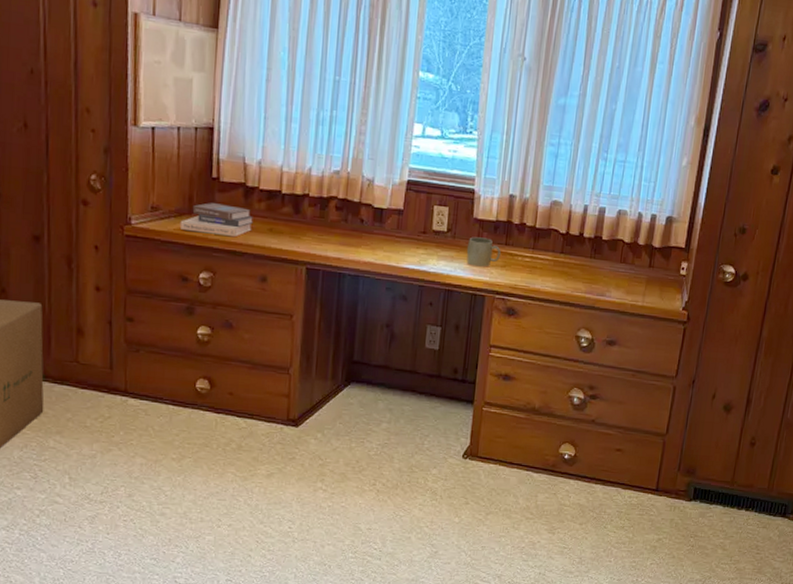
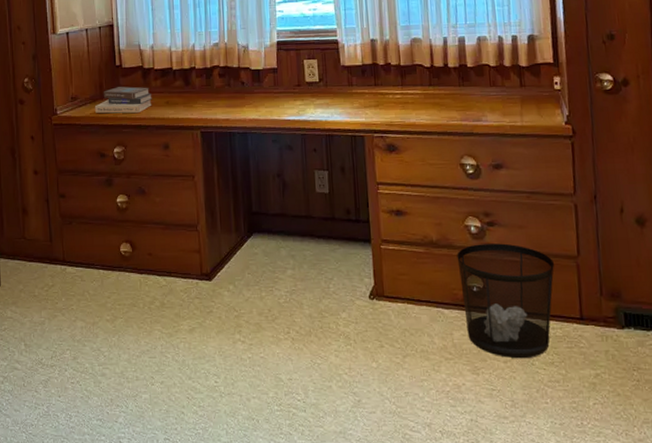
mug: present [466,237,501,268] -> none [339,82,372,111]
waste bin: none [551,414,644,521] -> present [457,243,555,358]

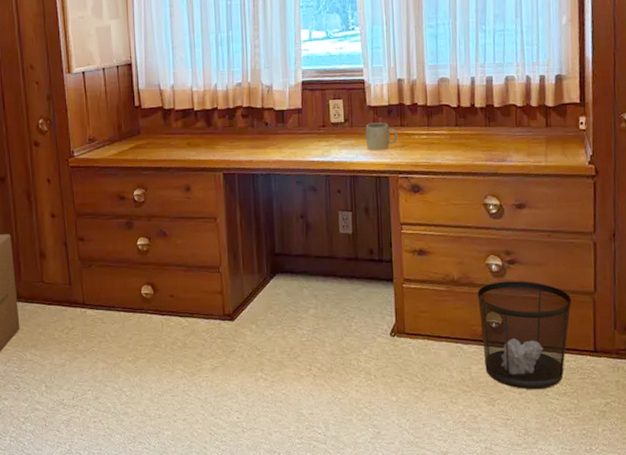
books: present [94,86,152,114] -> none [113,127,173,156]
mug: none [339,82,372,111] -> present [365,122,398,152]

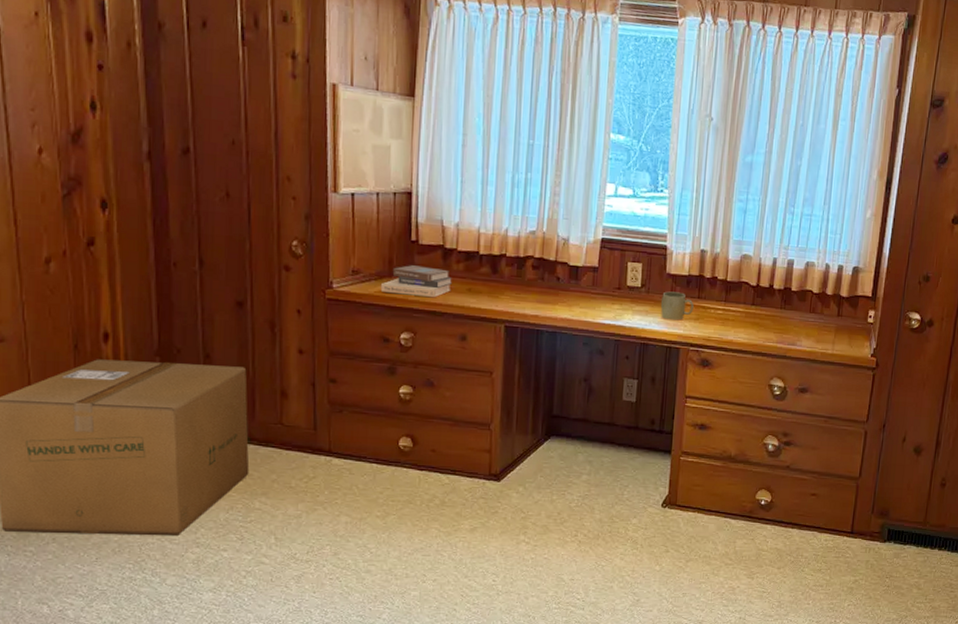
books: none [113,127,173,156] -> present [380,265,452,298]
waste bin: present [477,281,572,389] -> none [749,461,838,565]

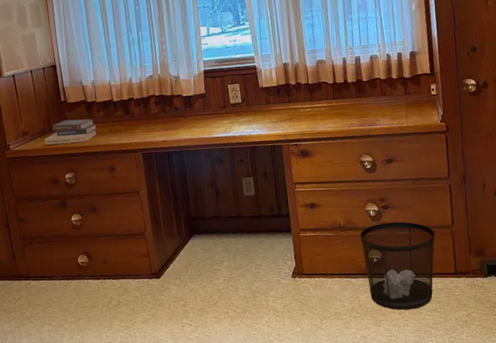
mug: present [660,291,694,322] -> none [259,100,287,125]
waste bin: none [749,461,838,565] -> present [360,221,435,310]

